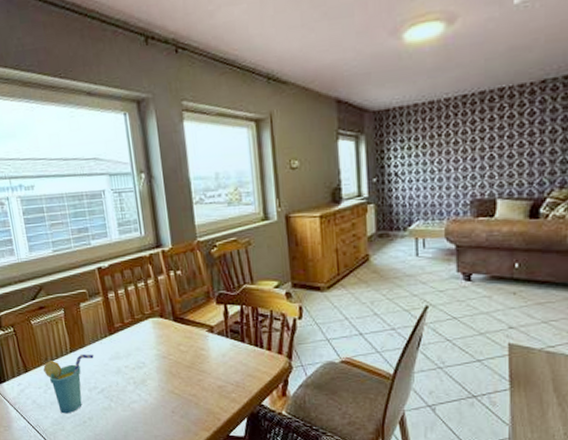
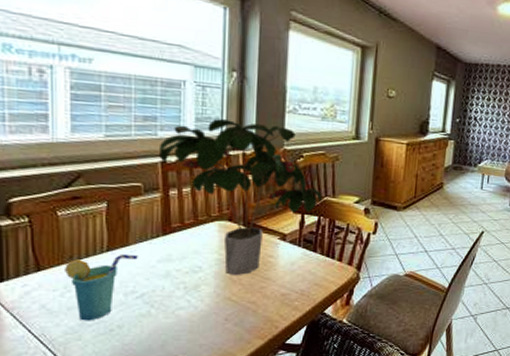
potted plant: none [94,219,241,369] -> present [160,119,322,275]

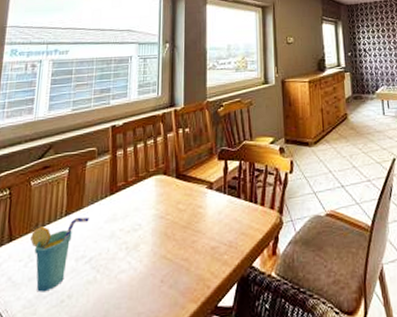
potted plant: present [160,119,322,275] -> none [111,82,241,230]

